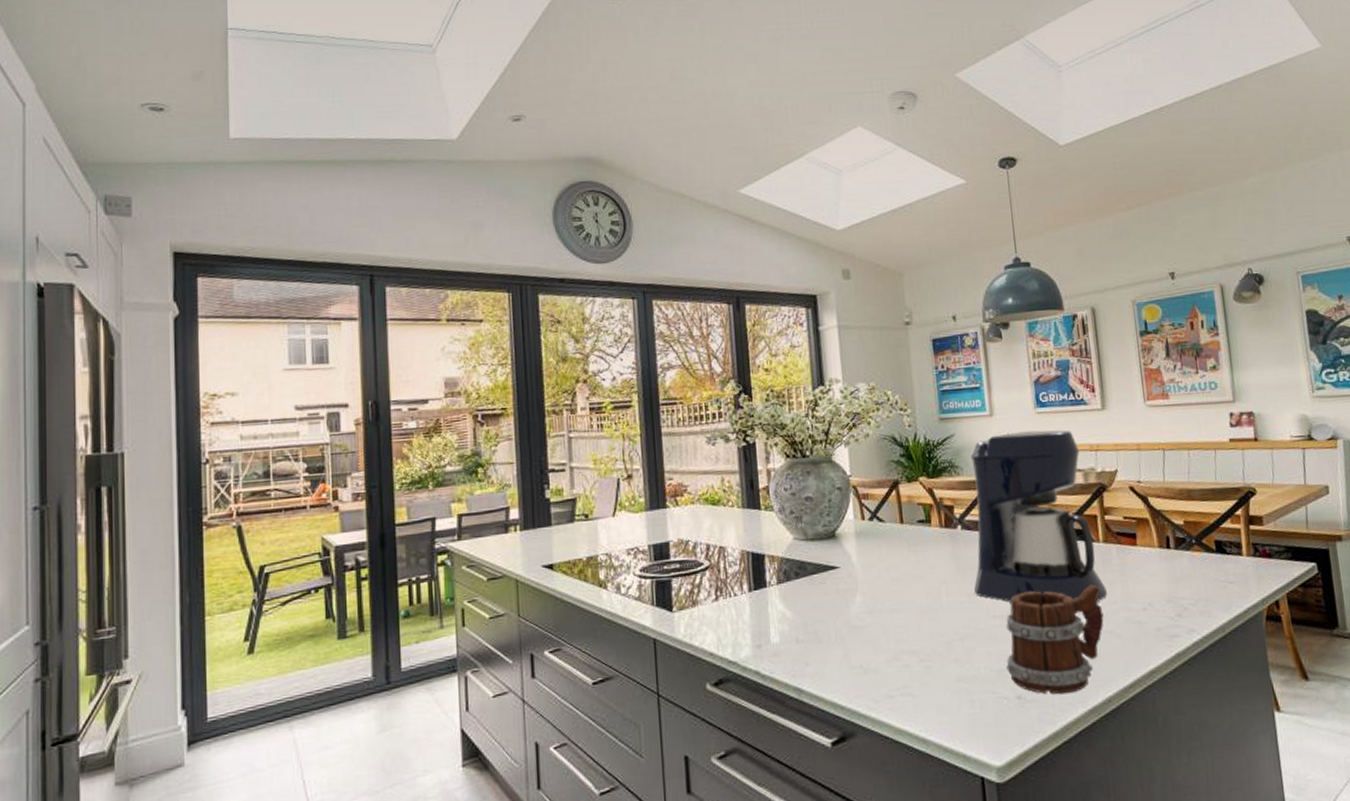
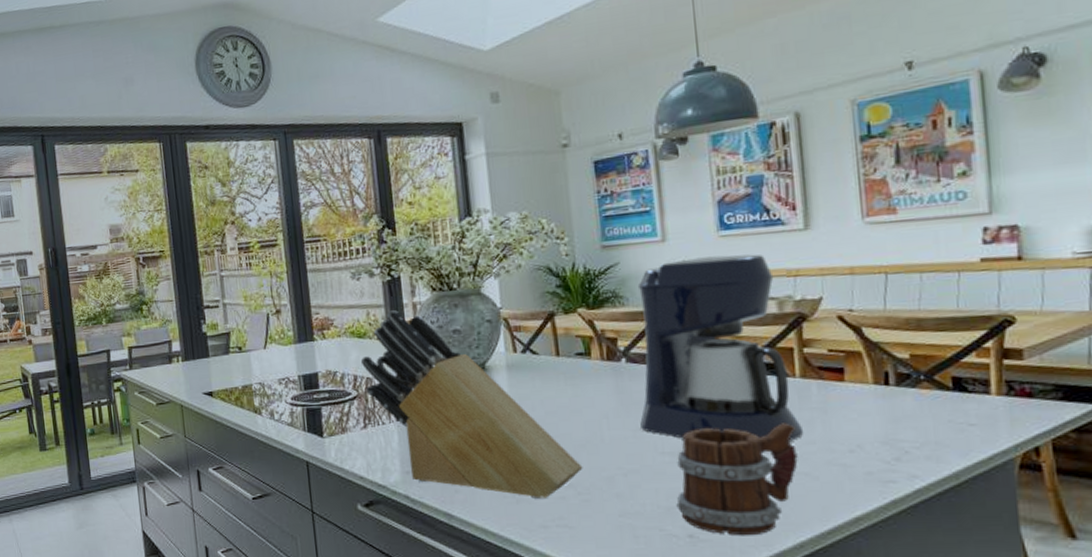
knife block: none [713,477,925,668] -> present [360,310,583,499]

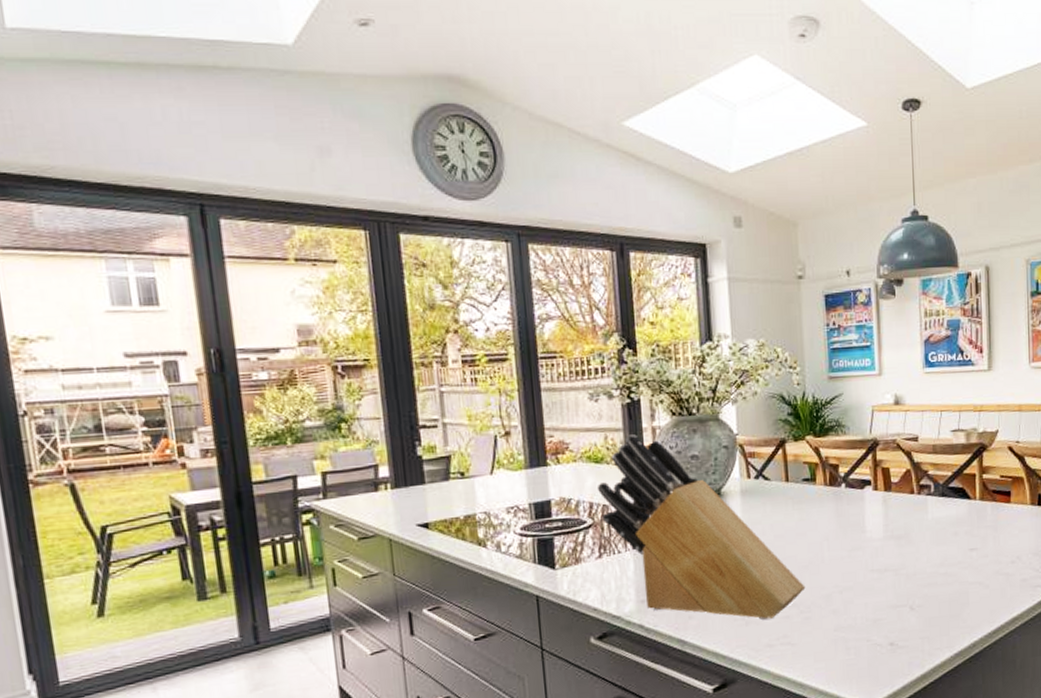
coffee maker: present [637,254,804,441] -> none [855,390,980,557]
mug: present [676,423,798,536] -> none [881,539,975,641]

